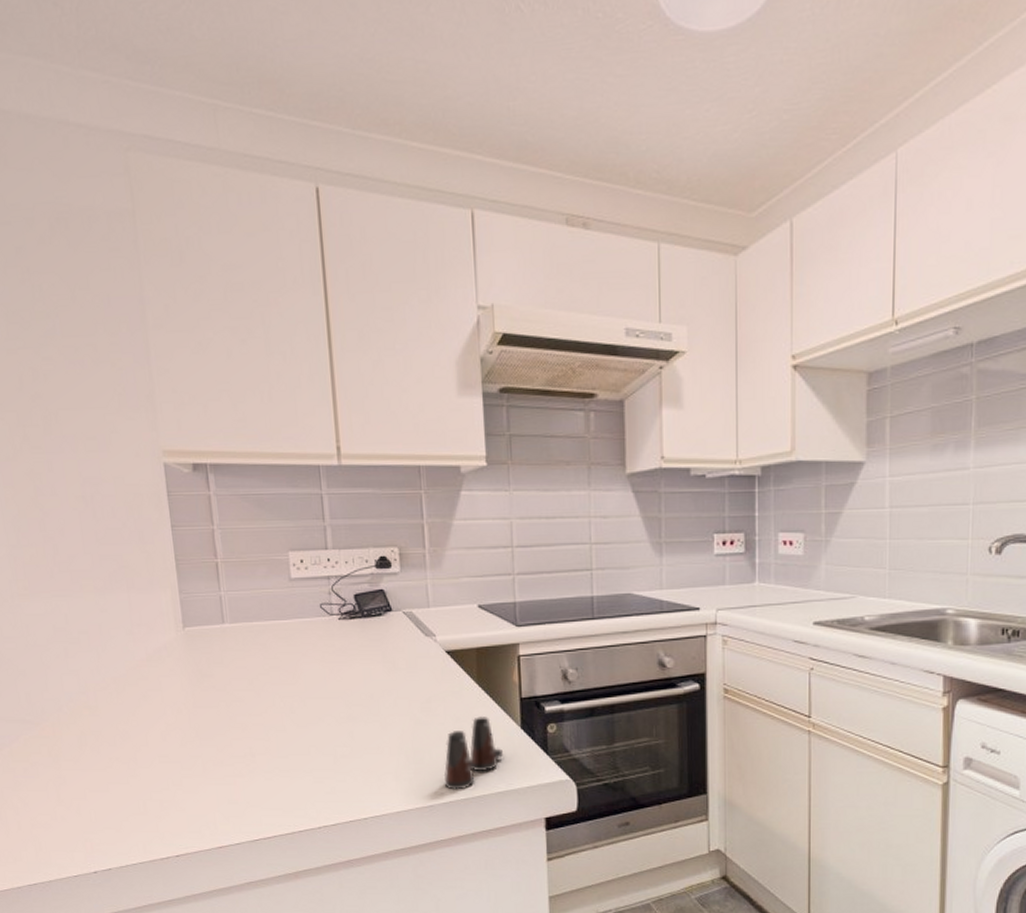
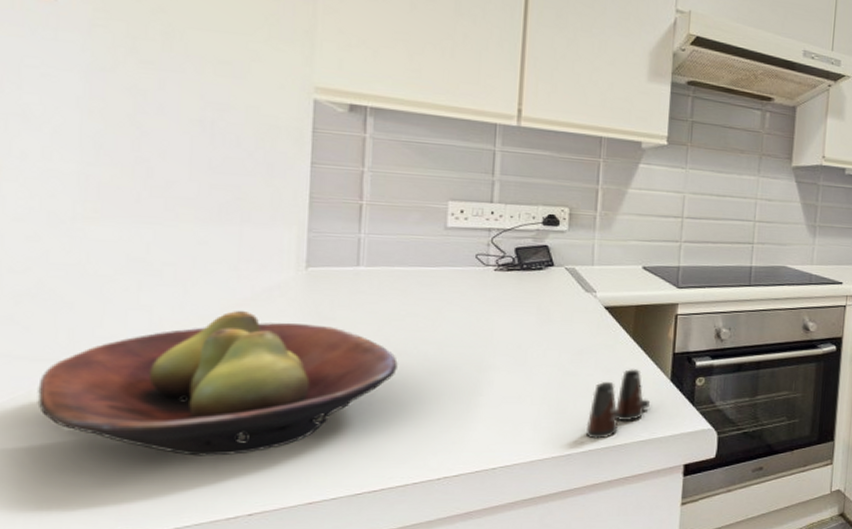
fruit bowl: none [15,671,270,803] -> present [37,310,398,456]

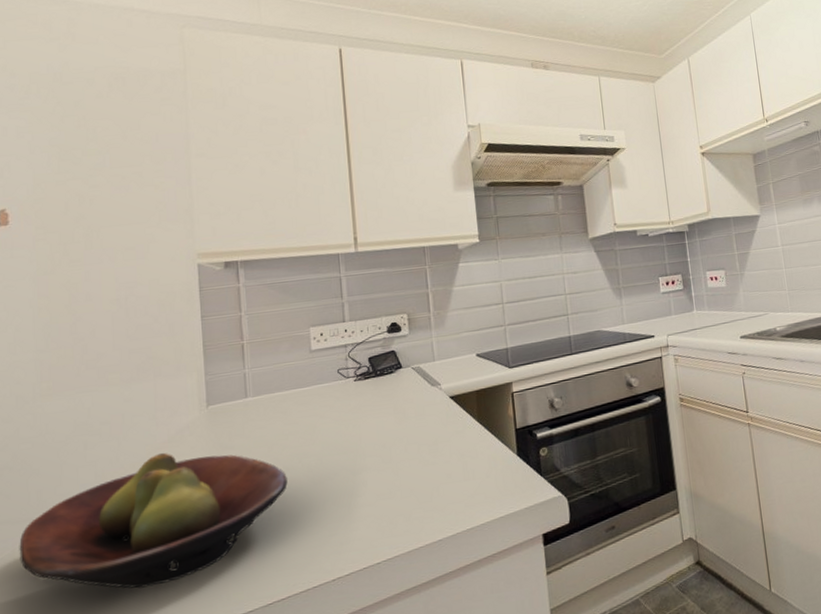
salt shaker: present [585,369,650,439] -> none [450,449,503,522]

